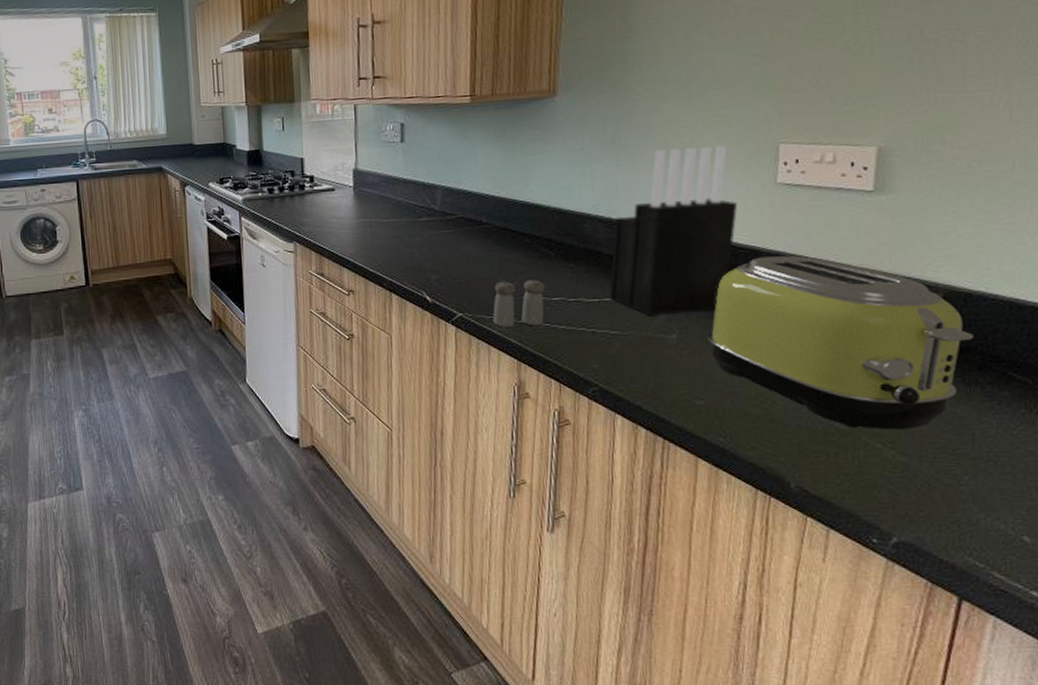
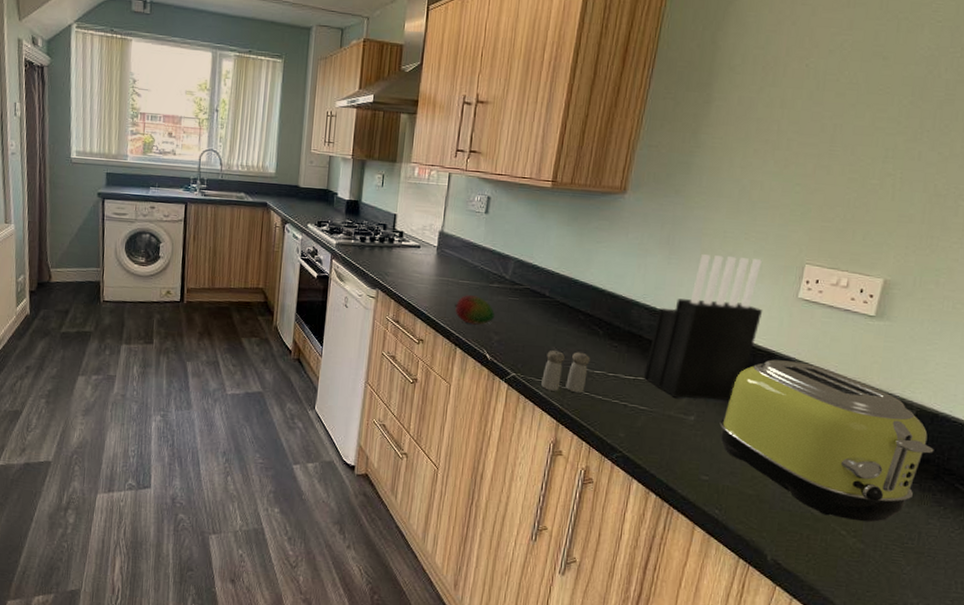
fruit: none [382,234,429,266] -> present [454,295,495,325]

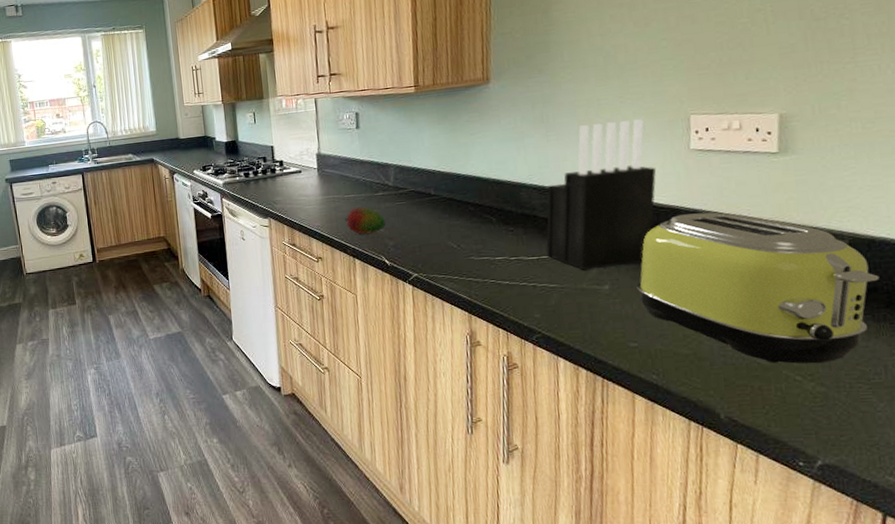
salt and pepper shaker: present [541,350,590,394] -> none [444,242,490,285]

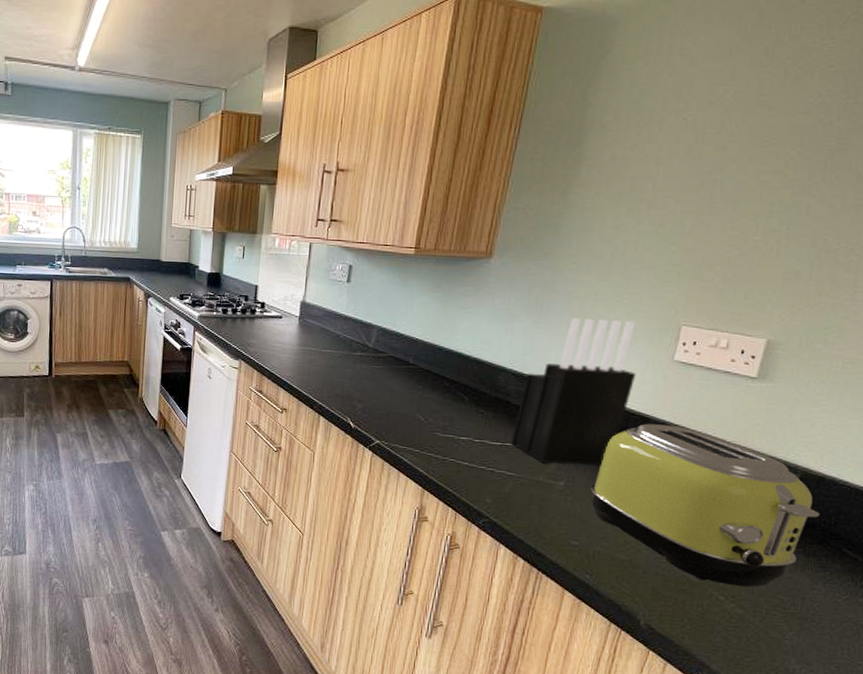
fruit: present [345,207,385,235] -> none [317,364,358,394]

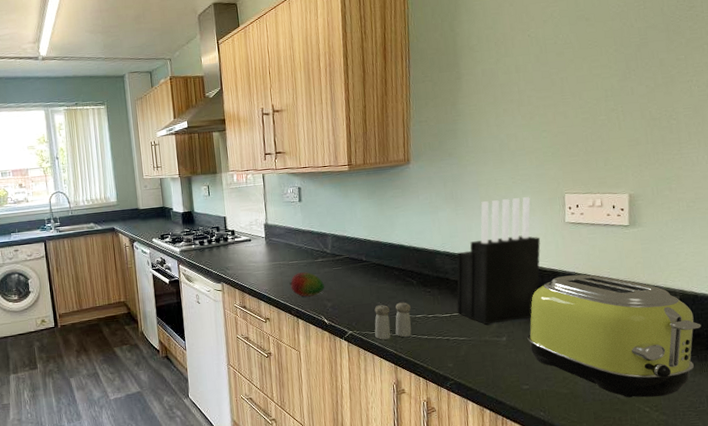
fruit: none [317,364,358,394] -> present [289,272,325,297]
salt and pepper shaker: none [406,417,456,460] -> present [374,302,412,340]

